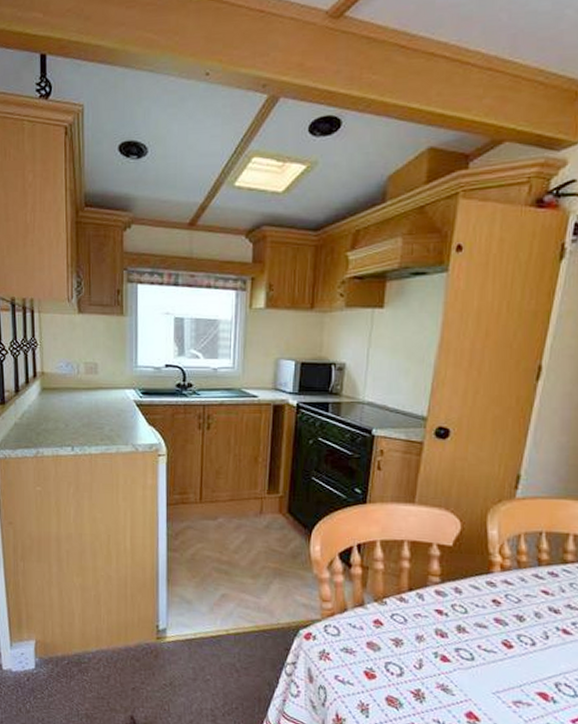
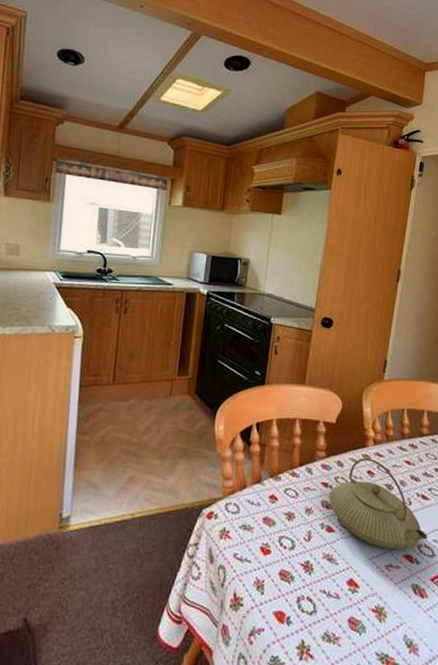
teapot: none [444,585,569,686] -> present [329,458,428,550]

